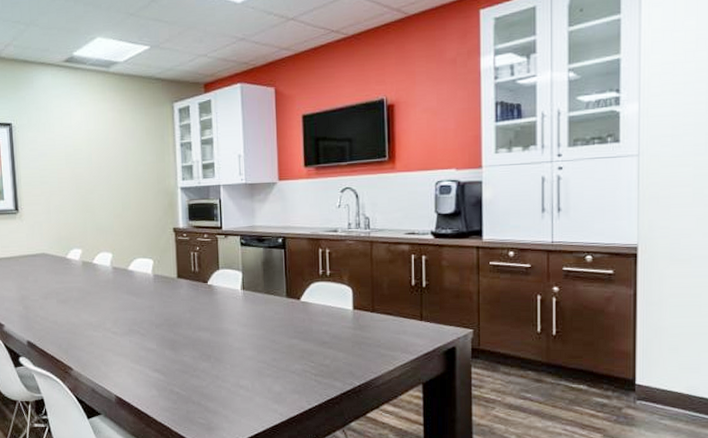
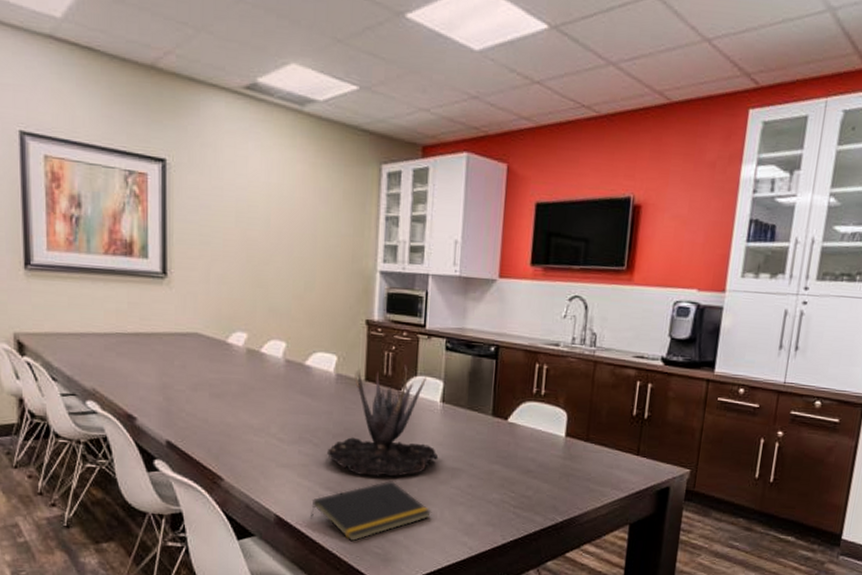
notepad: none [144,360,244,415] -> present [311,481,432,542]
plant: none [152,261,244,357] -> present [327,364,438,477]

